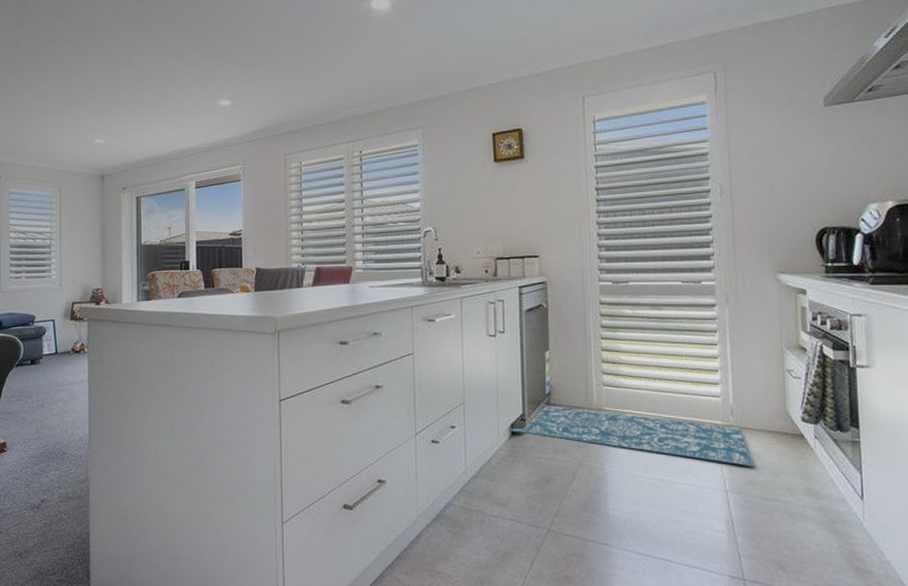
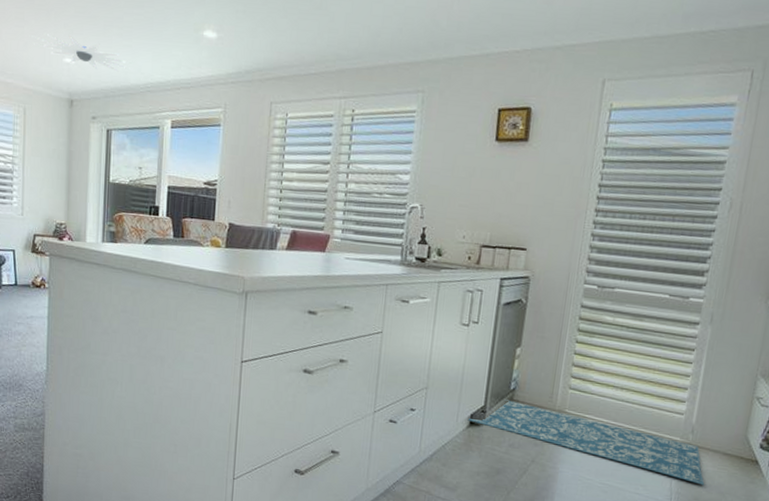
ceiling light: none [62,120,158,145] -> present [29,32,134,72]

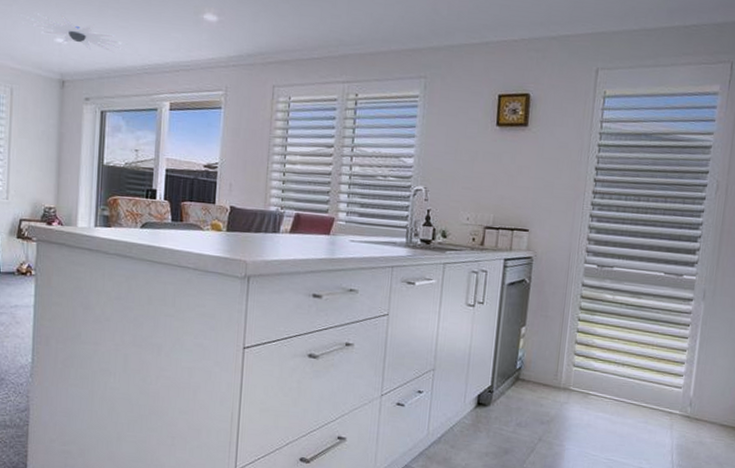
rug: present [467,399,705,485] -> none [475,379,704,457]

